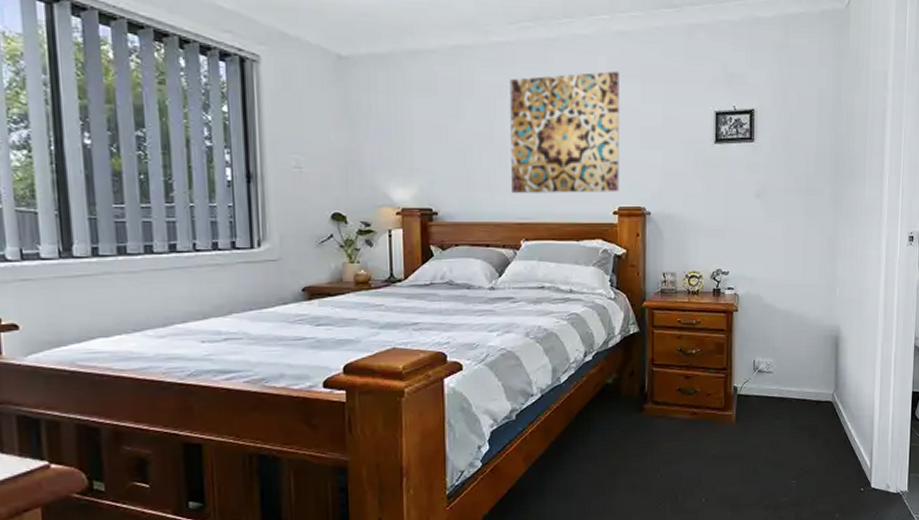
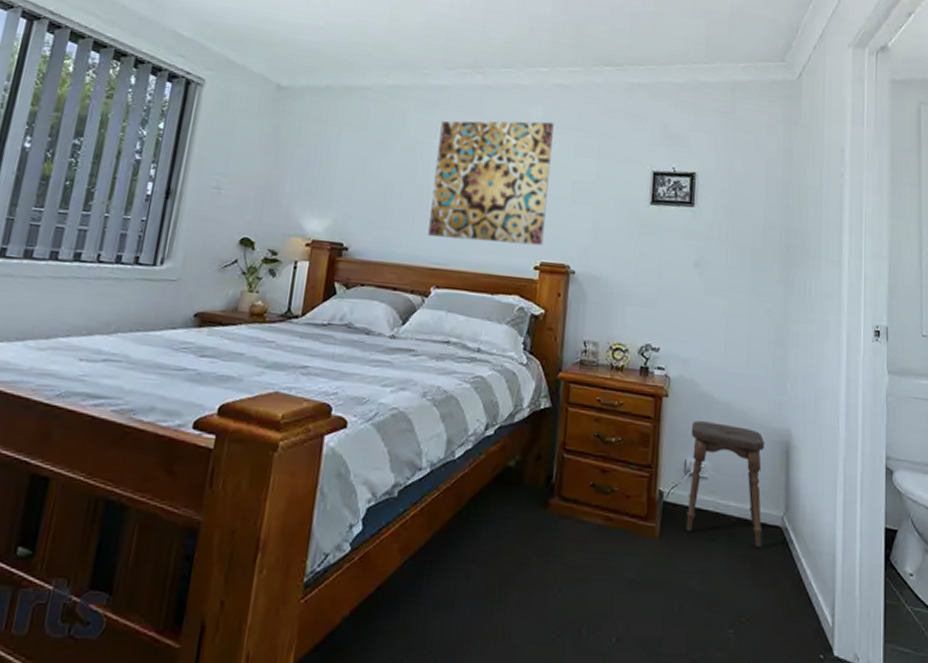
stool: none [756,327,819,419] -> present [686,421,765,547]

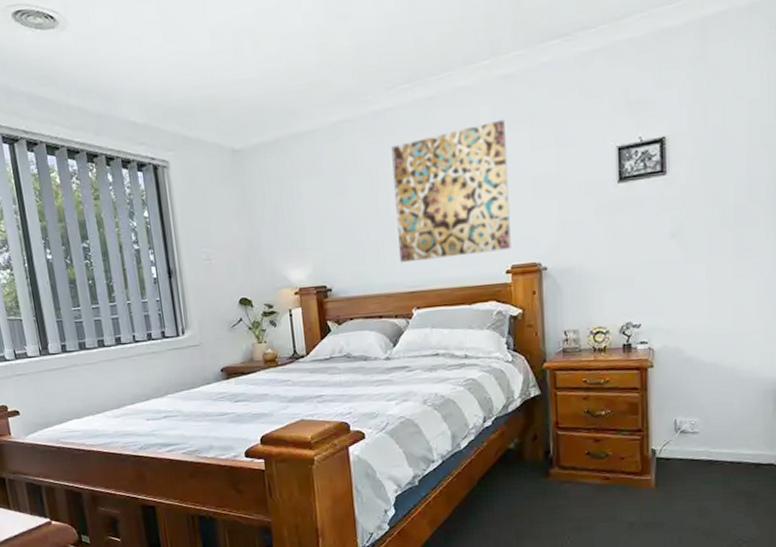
stool: present [686,421,765,547] -> none [679,382,757,484]

